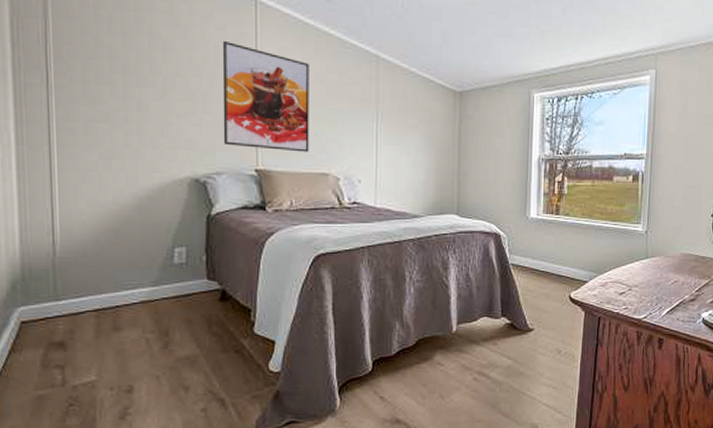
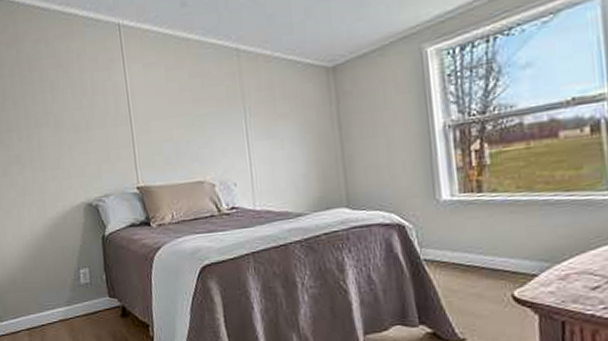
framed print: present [222,40,309,153] -> none [97,69,183,168]

